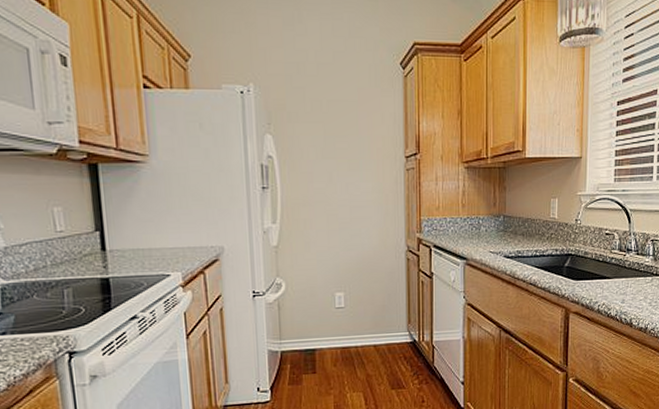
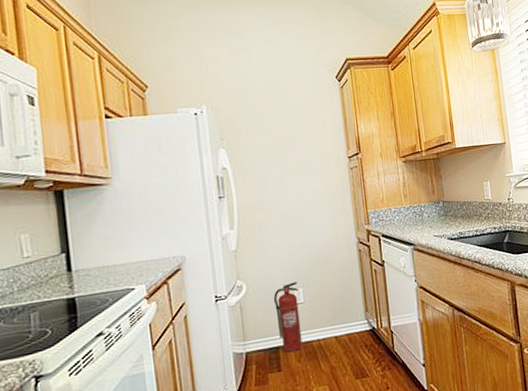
fire extinguisher: none [313,285,341,356] -> present [273,282,303,352]

